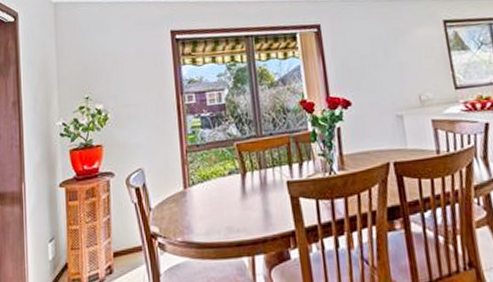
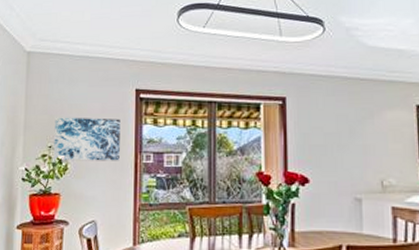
wall art: none [89,62,161,112] -> present [53,117,120,161]

